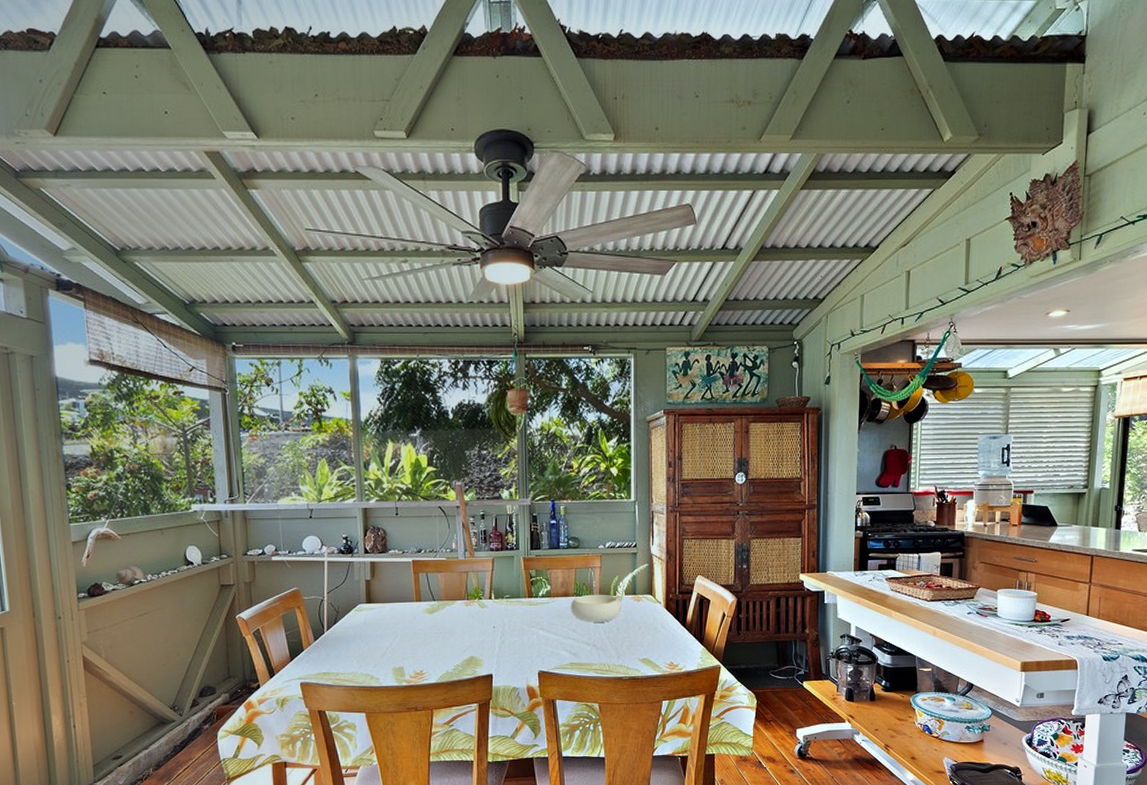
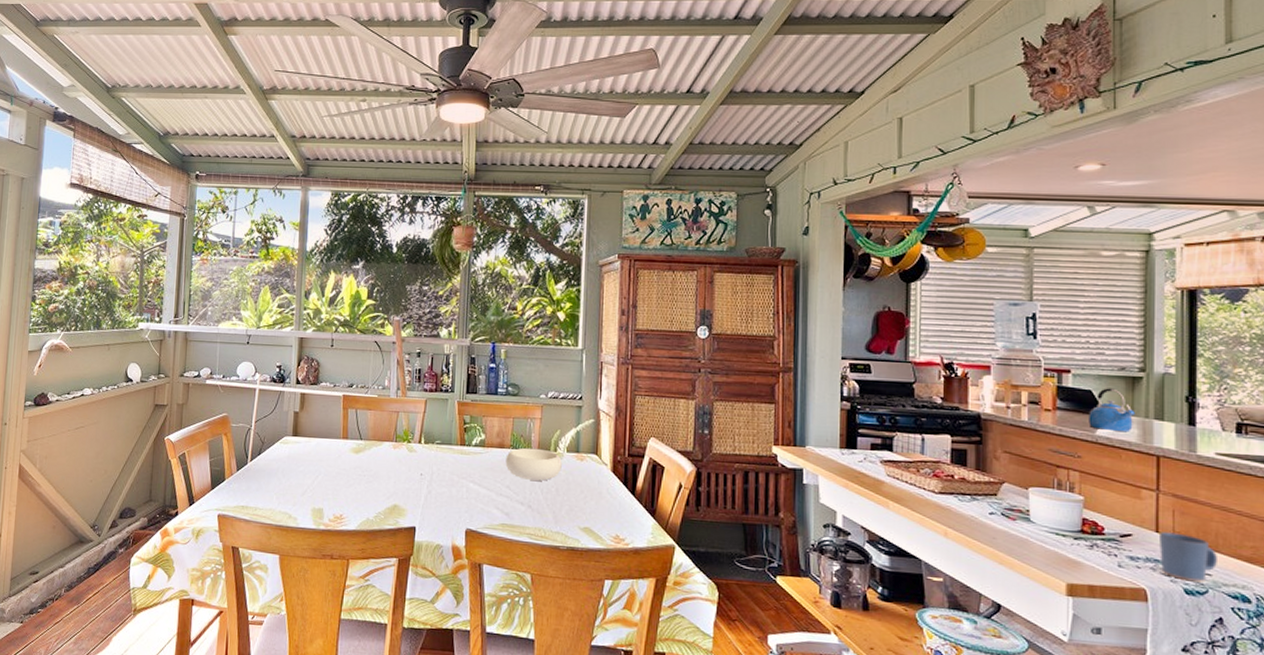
seashell: present [115,565,150,585] -> none [60,378,91,397]
kettle: none [1044,503,1078,539] -> present [1088,388,1135,433]
mug: none [1088,614,1127,651] -> present [1158,531,1217,582]

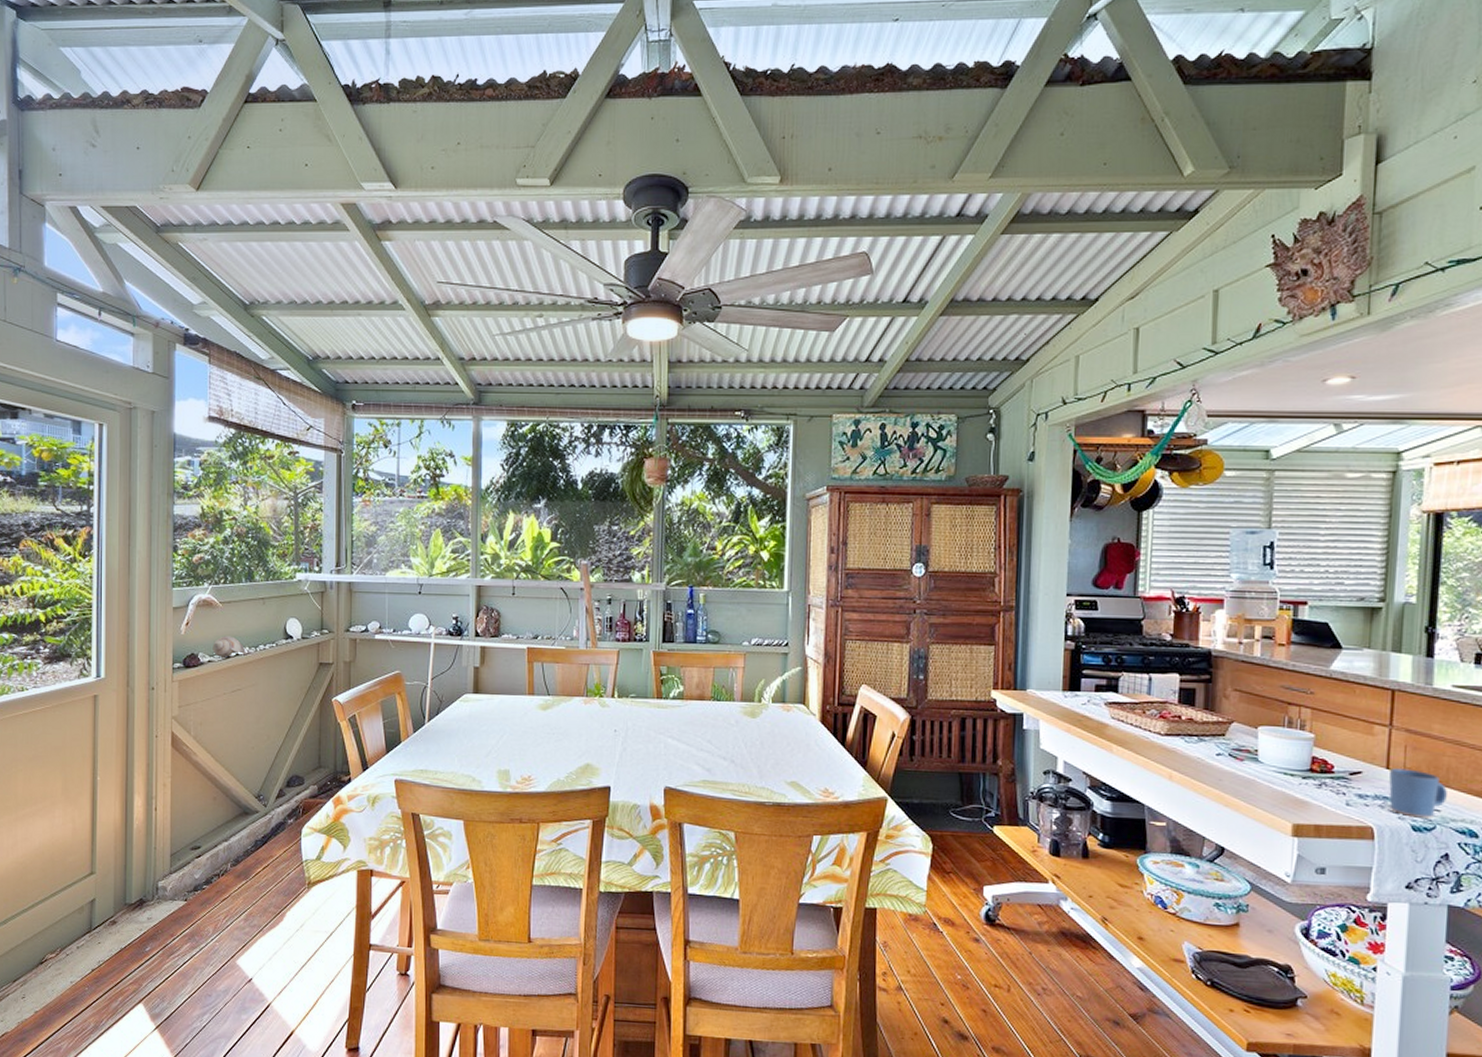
seashell: none [60,378,91,397] -> present [212,636,247,658]
bowl: present [505,447,562,481] -> none [706,699,767,734]
kettle: present [1088,388,1135,433] -> none [1323,620,1372,666]

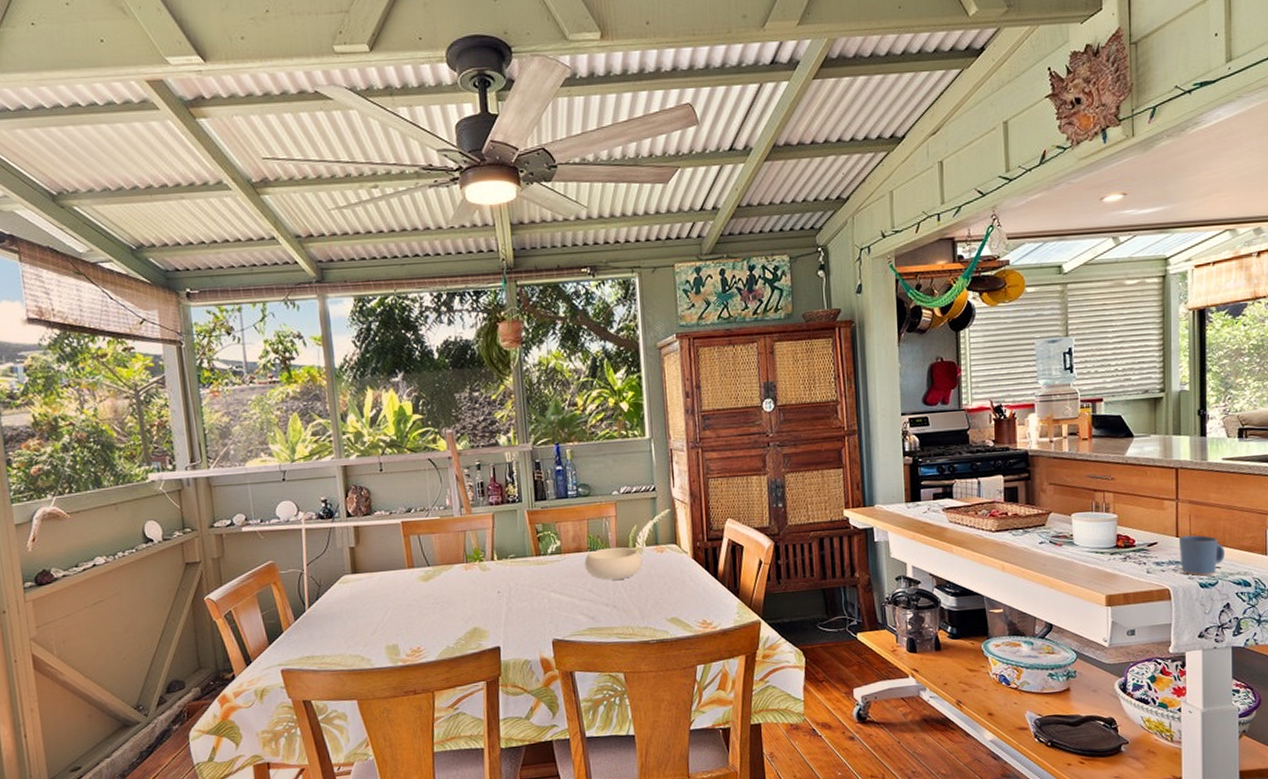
seashell: present [212,636,247,658] -> none [65,547,106,570]
bowl: none [706,699,767,734] -> present [584,546,643,581]

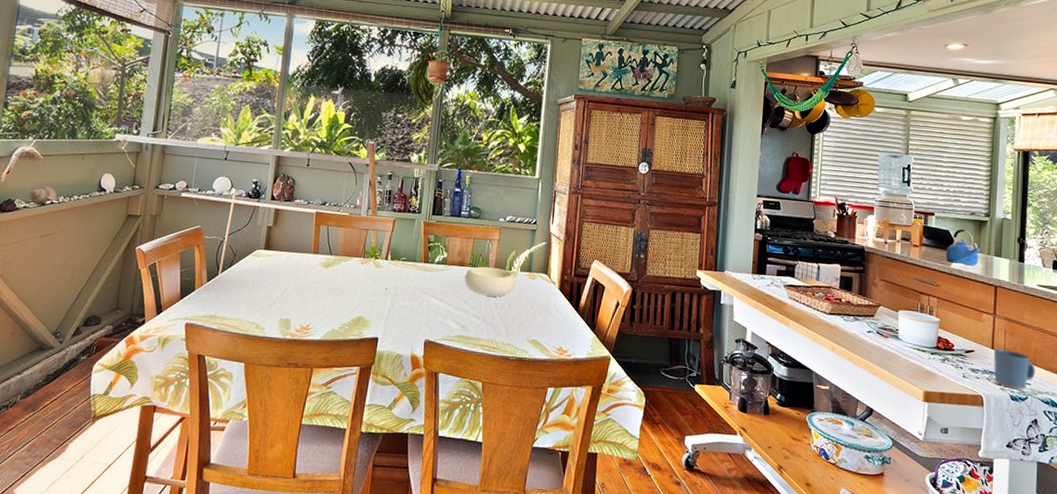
seashell: none [65,547,106,570] -> present [29,185,62,205]
kettle: none [1119,411,1157,451] -> present [946,229,980,266]

